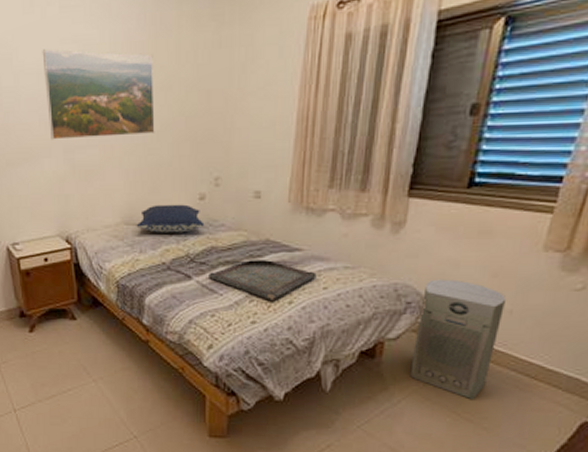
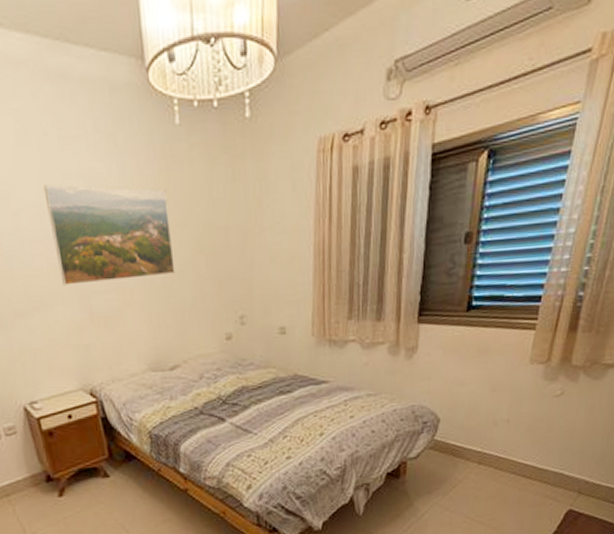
pillow: present [136,204,205,233] -> none [164,345,234,378]
serving tray: present [209,260,317,300] -> none [242,395,343,435]
air purifier: present [410,279,506,400] -> none [430,397,503,505]

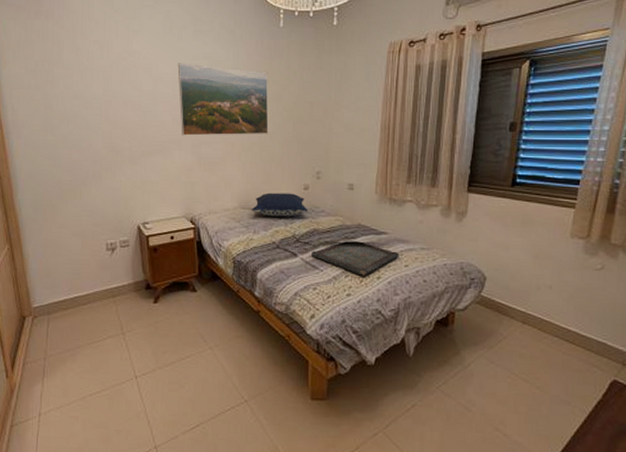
pillow: none [164,345,234,378] -> present [251,192,308,217]
serving tray: none [242,395,343,435] -> present [311,241,399,276]

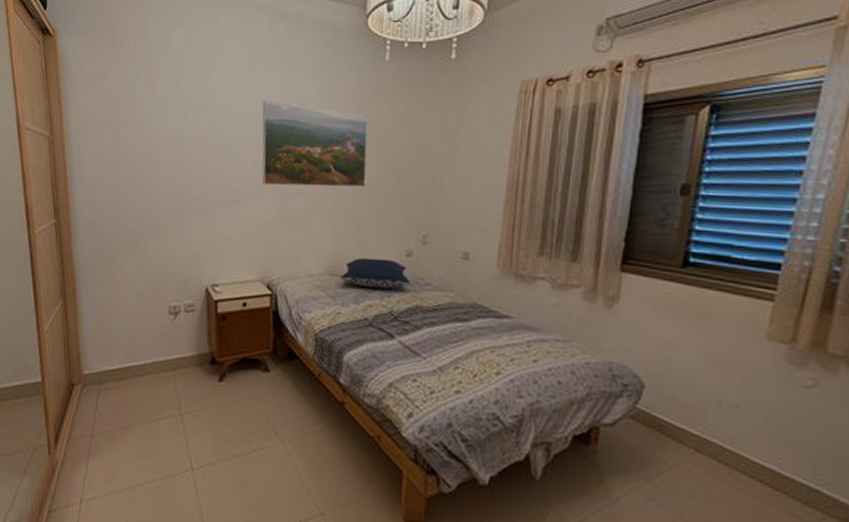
serving tray: present [311,241,399,276] -> none [412,323,526,370]

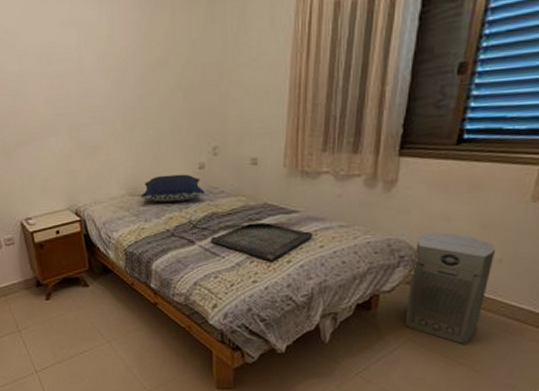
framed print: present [262,100,368,188] -> none [43,32,154,120]
serving tray: none [412,323,526,370] -> present [211,223,313,261]
air purifier: none [629,361,730,506] -> present [404,233,495,345]

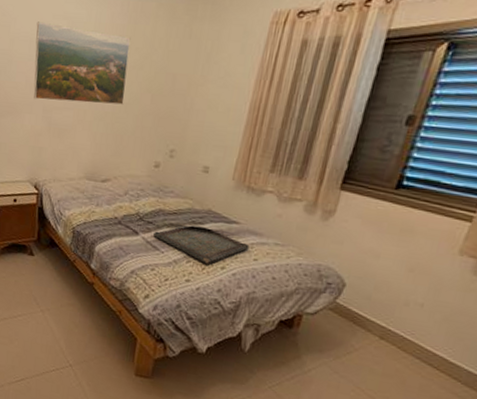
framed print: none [43,32,154,120] -> present [33,21,131,105]
pillow: present [140,174,205,203] -> none [96,166,156,194]
air purifier: present [404,233,495,345] -> none [322,266,419,380]

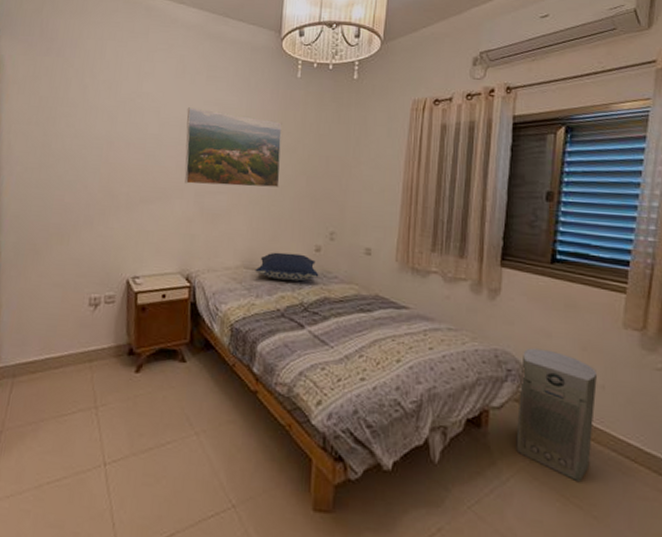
pillow: none [96,166,156,194] -> present [255,252,319,282]
serving tray: present [153,225,250,264] -> none [321,313,423,357]
air purifier: none [322,266,419,380] -> present [516,348,597,483]

